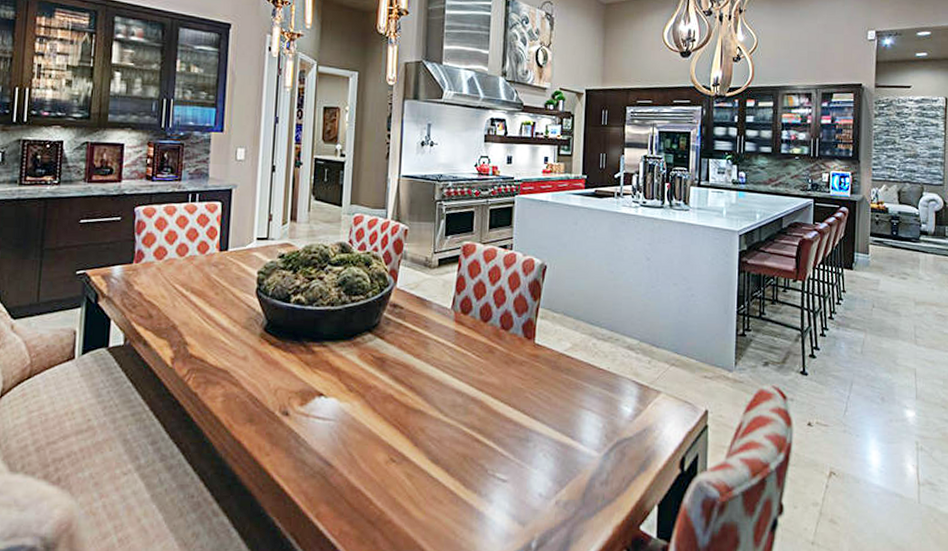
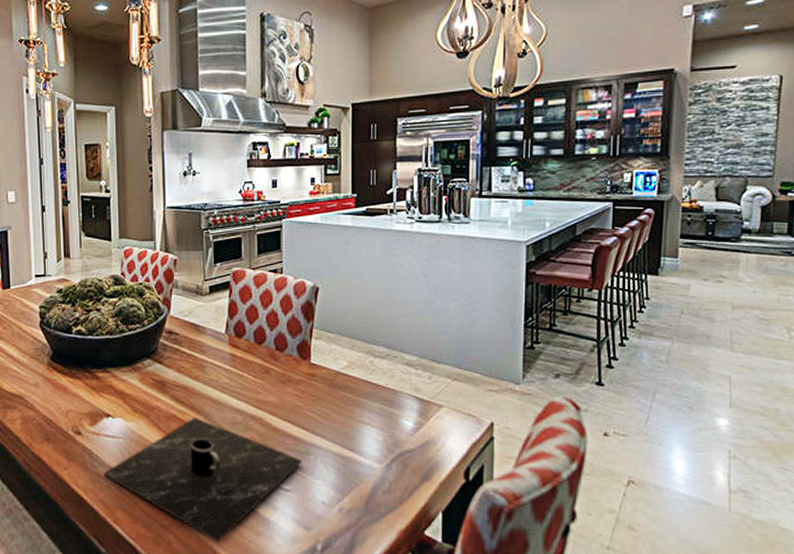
place setting: none [309,398,521,541] -> present [104,417,302,543]

